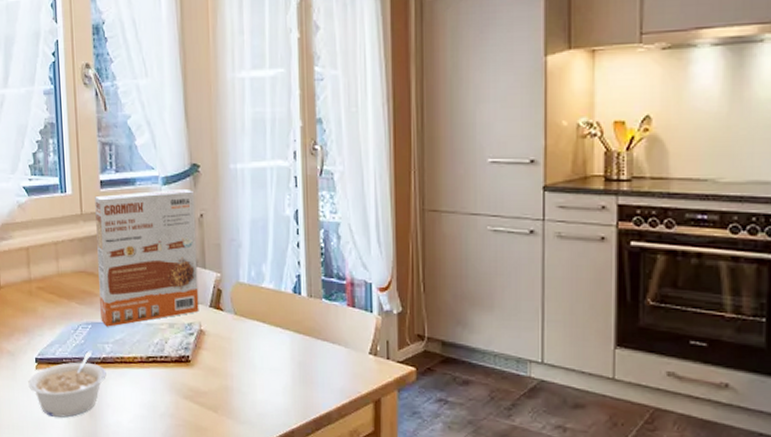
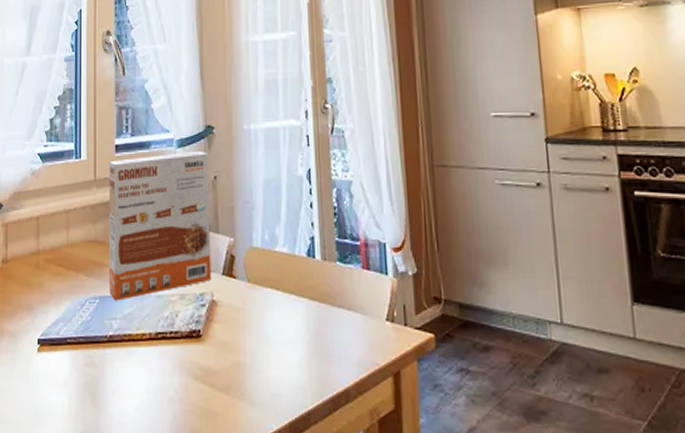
legume: present [28,350,106,418] -> none [28,328,112,408]

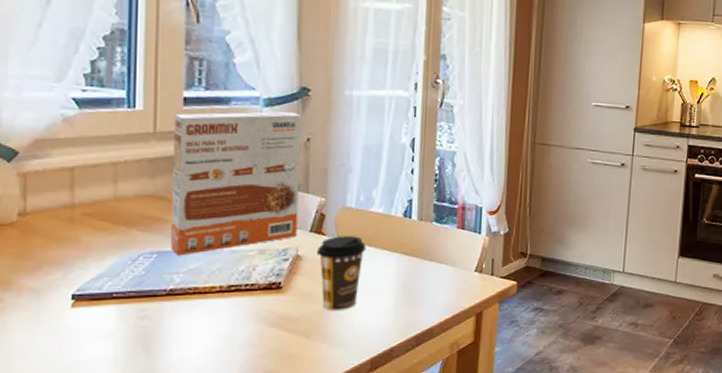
coffee cup: none [230,279,275,365] -> present [317,236,366,312]

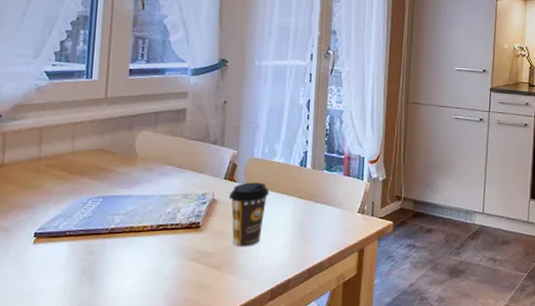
cereal box: present [171,111,302,256] -> none [114,79,221,200]

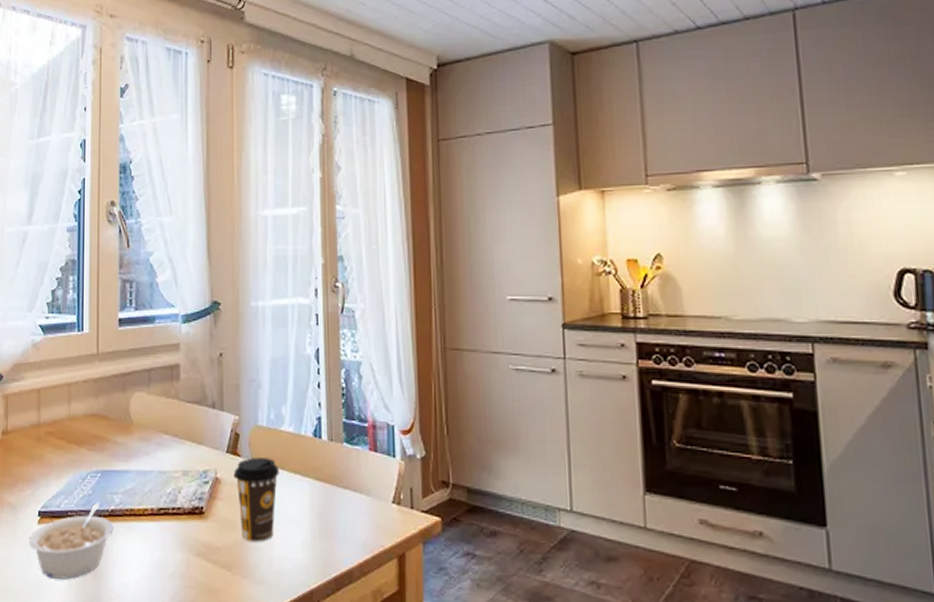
legume: none [22,222,113,289] -> present [29,502,114,580]

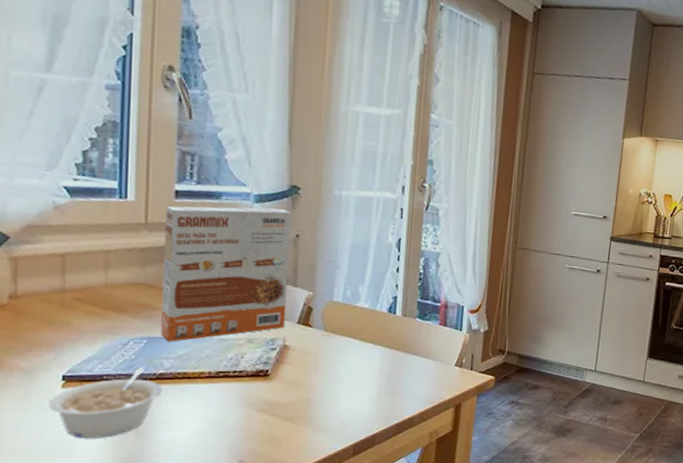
cereal box: none [111,326,215,476] -> present [161,205,292,342]
coffee cup: present [234,457,280,543] -> none [304,328,352,399]

